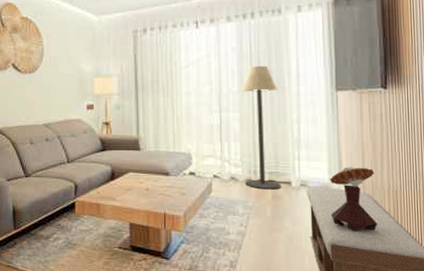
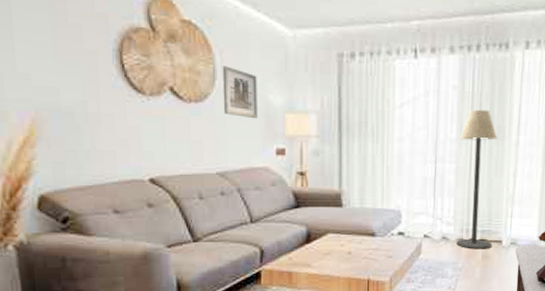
wall art: none [48,46,73,83] -> present [222,66,258,119]

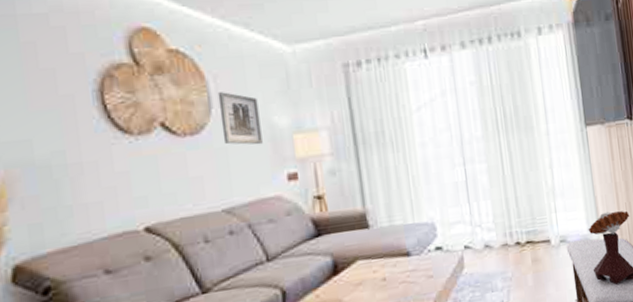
floor lamp: present [457,109,498,249] -> none [486,101,540,254]

